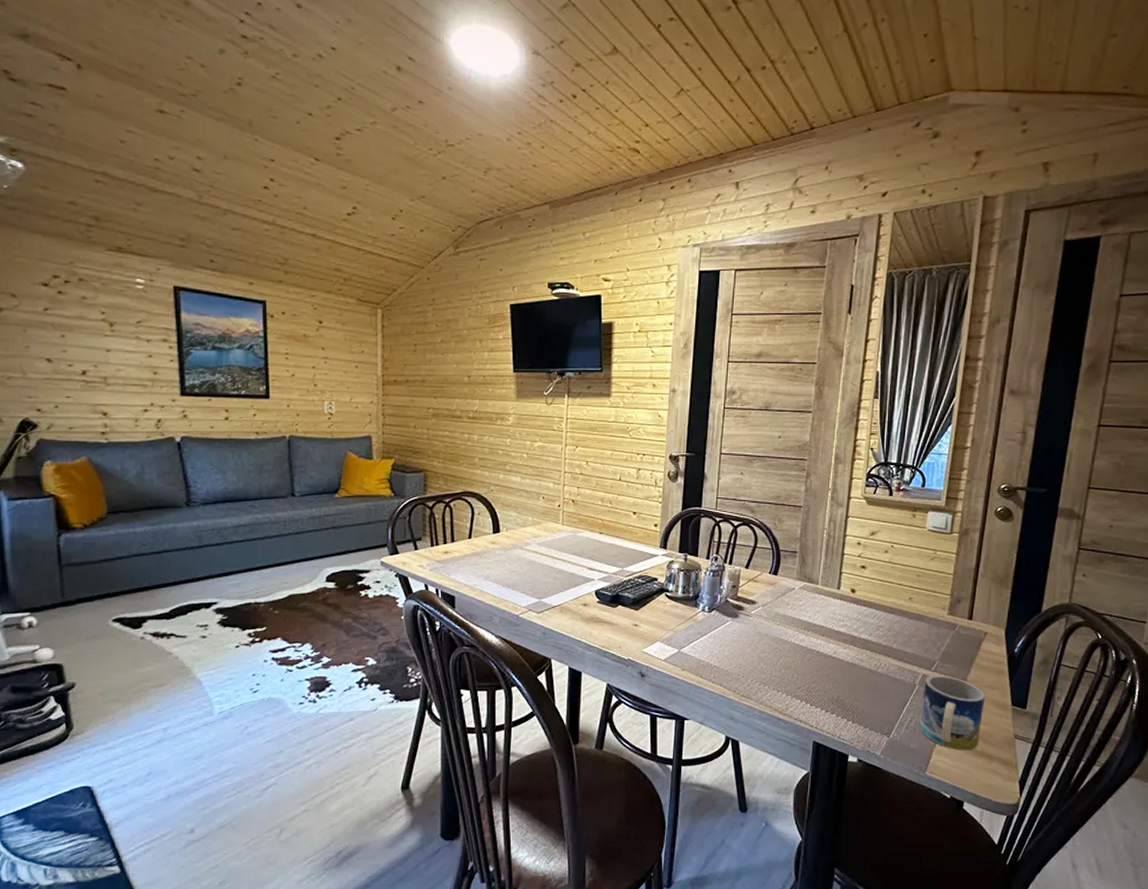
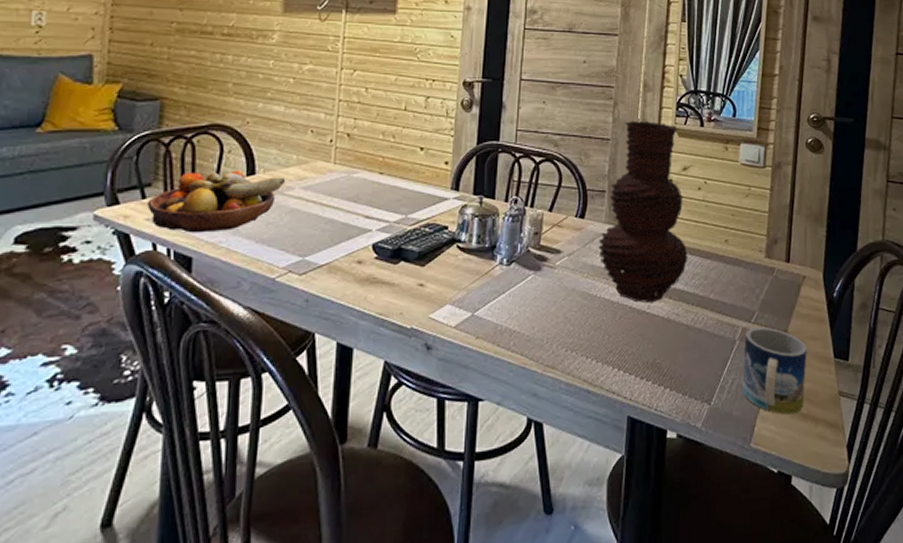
fruit bowl: none [419,528,524,578] -> present [147,170,286,233]
vase: none [789,489,873,649] -> present [598,120,688,303]

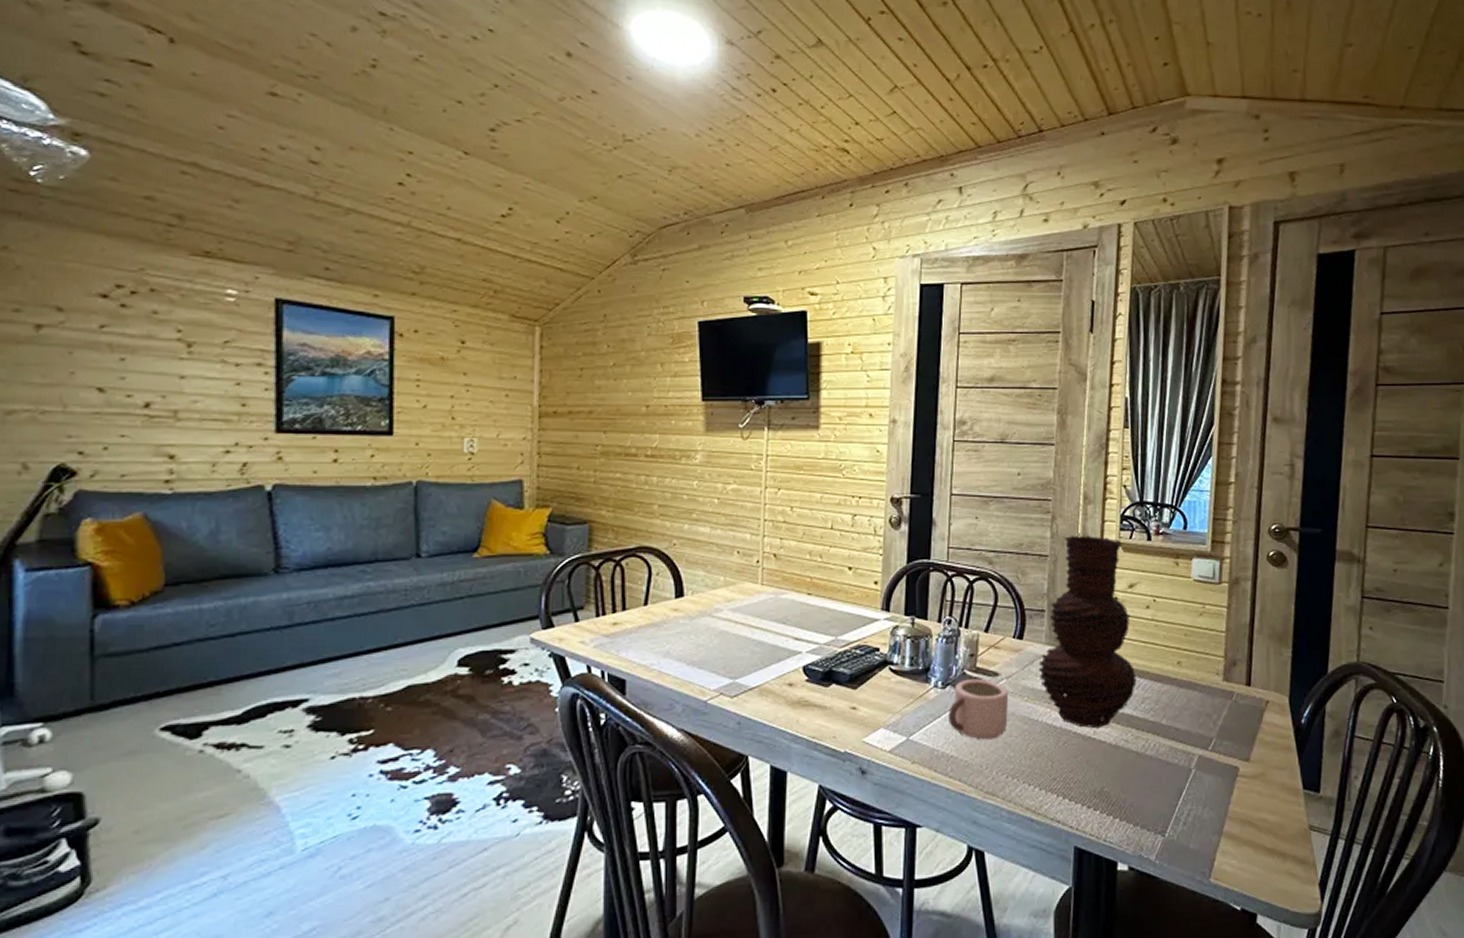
fruit bowl: present [147,170,286,233] -> none [581,592,714,656]
mug: none [512,256,570,315] -> present [948,678,1009,740]
mug: present [741,327,807,415] -> none [1199,755,1272,849]

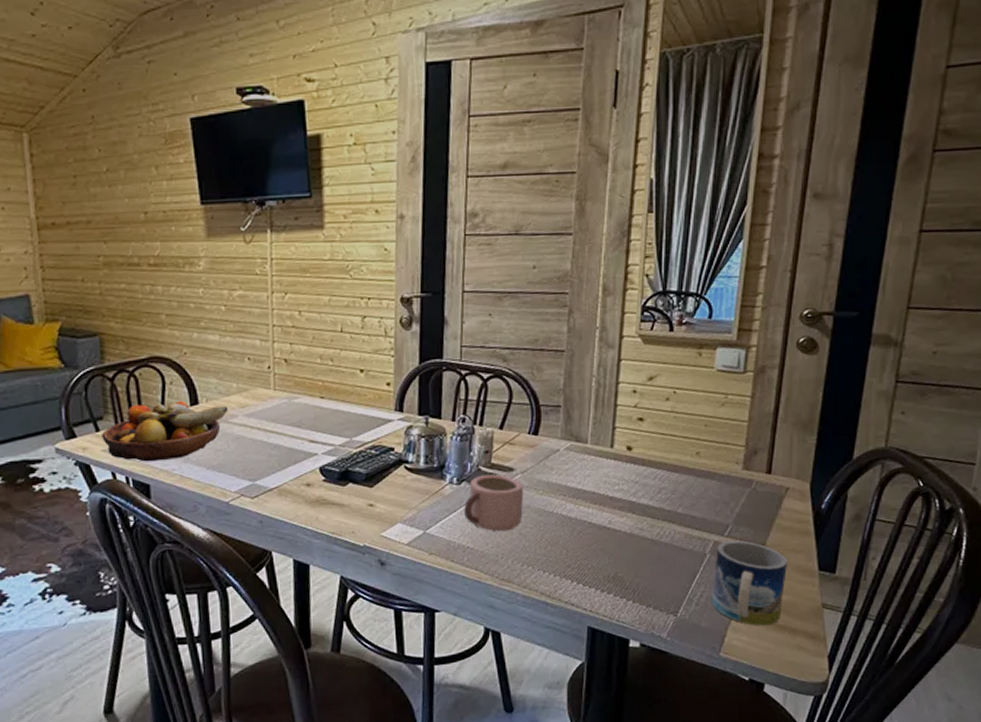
fruit bowl: none [581,592,714,656] -> present [101,400,229,462]
vase: present [1038,535,1137,729] -> none [554,328,654,519]
mug: none [1199,755,1272,849] -> present [711,540,787,626]

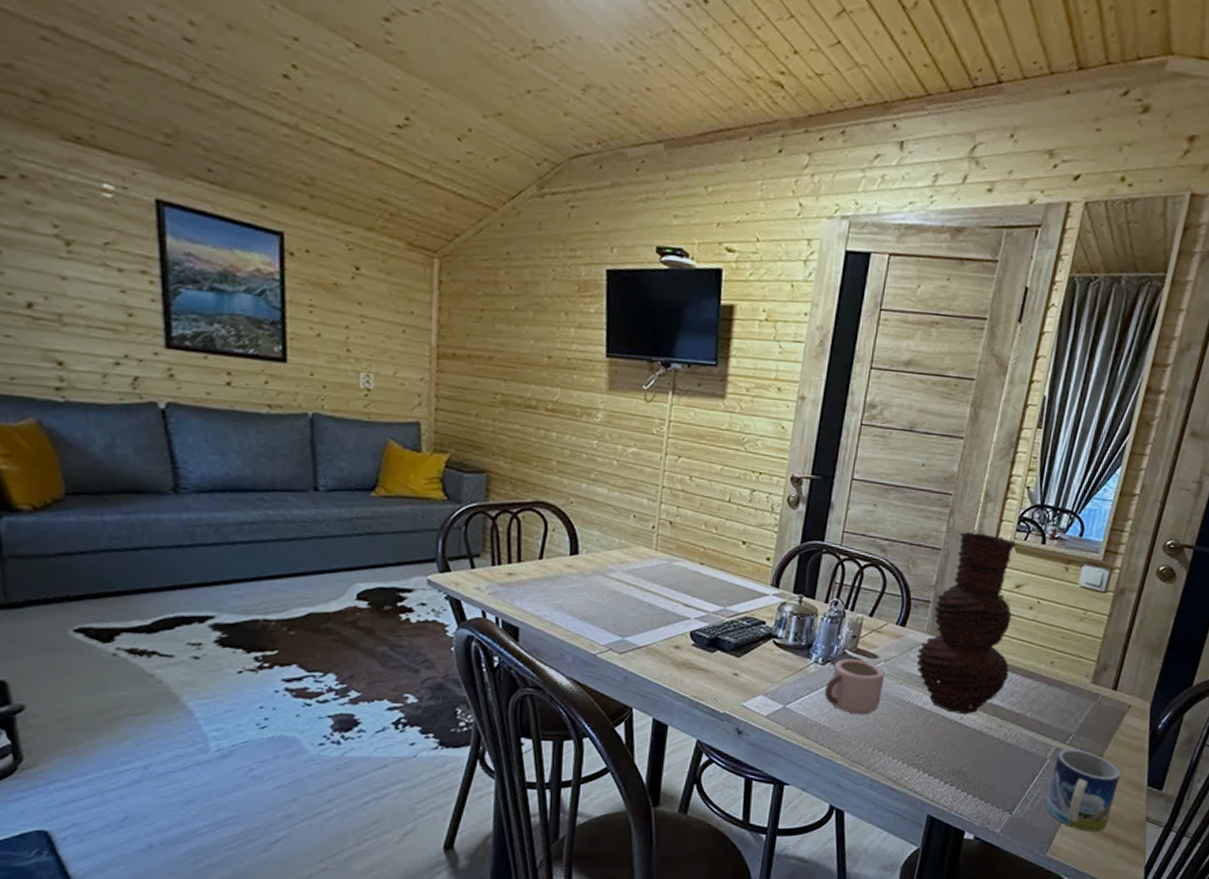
fruit bowl: present [101,400,229,462] -> none [476,546,608,606]
vase: none [554,328,654,519] -> present [915,531,1016,715]

